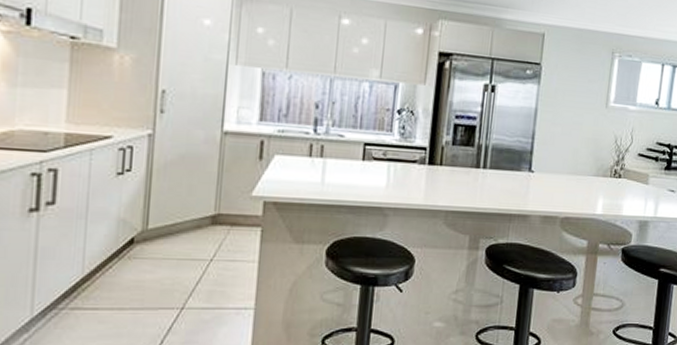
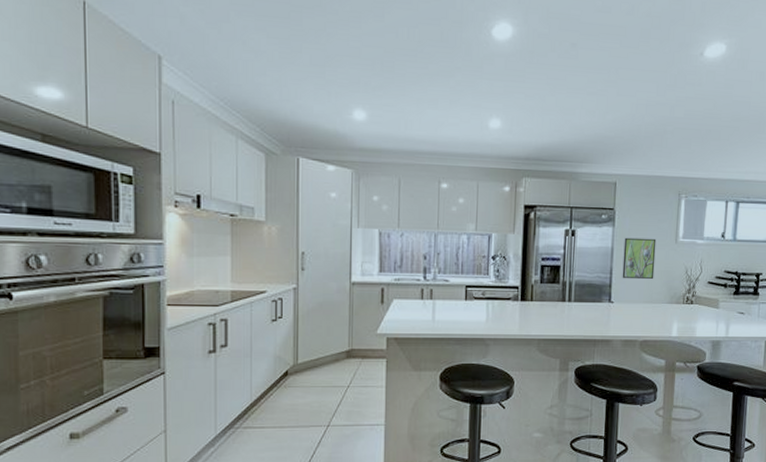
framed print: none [545,97,585,148] -> present [622,237,657,280]

